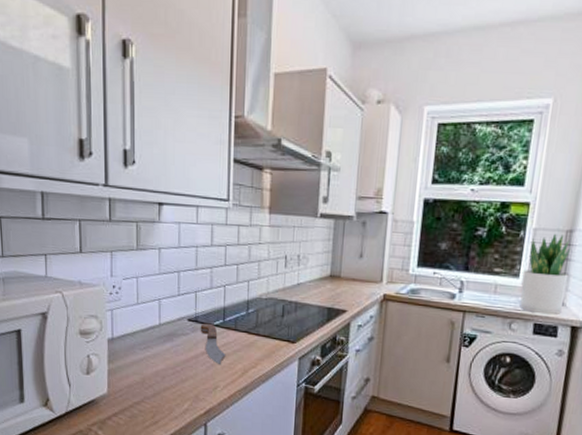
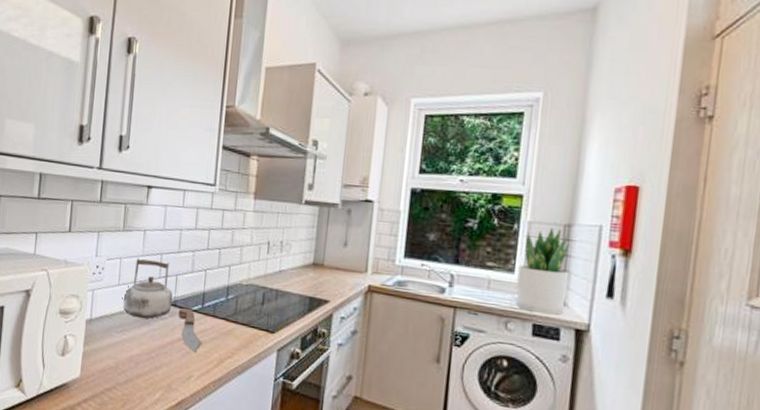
kettle: none [142,276,194,336] -> present [122,257,173,319]

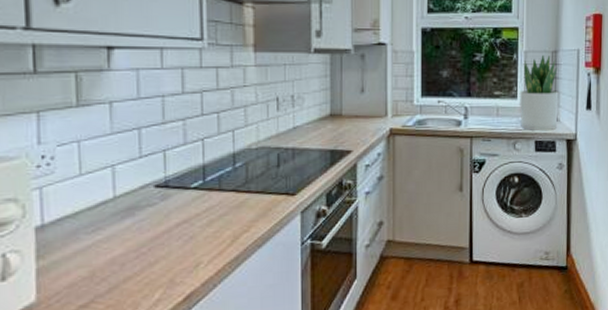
kettle: present [122,257,173,319] -> none [88,137,163,211]
knife: present [178,307,203,354] -> none [172,186,209,236]

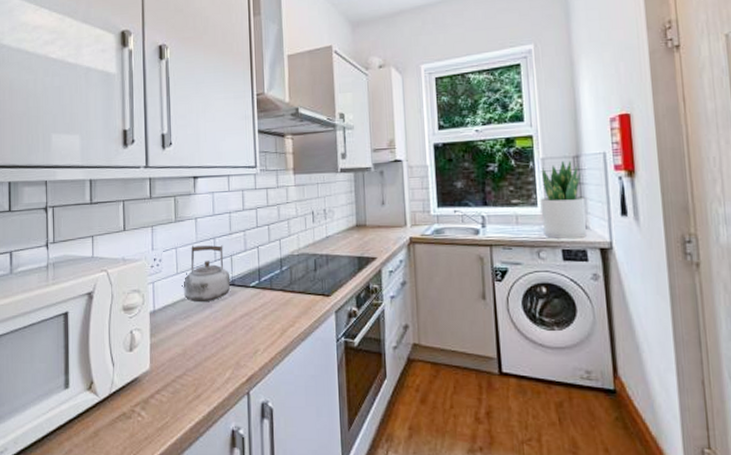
kettle: none [88,137,163,211] -> present [182,245,230,303]

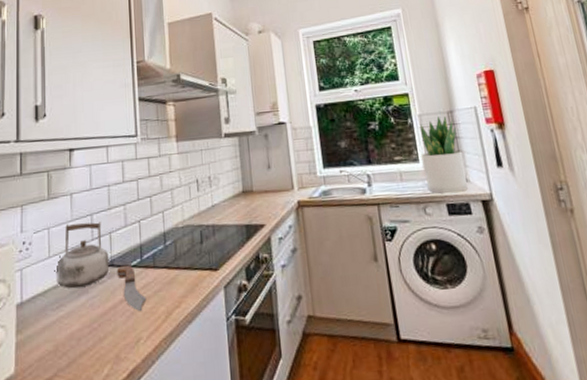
knife: none [237,285,264,328] -> present [117,265,147,312]

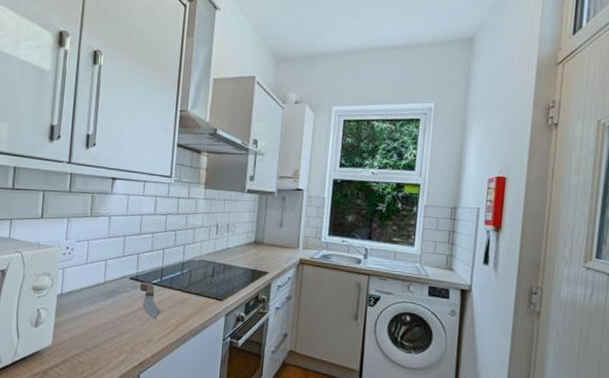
kettle: present [54,222,109,289] -> none [89,239,136,292]
planter: present [419,116,468,194] -> none [416,210,456,279]

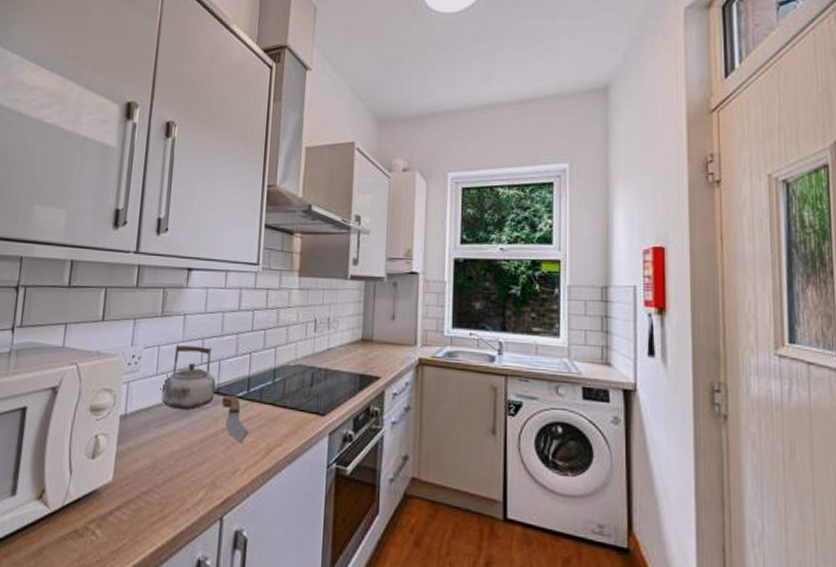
kettle: none [89,239,136,292] -> present [160,344,216,410]

